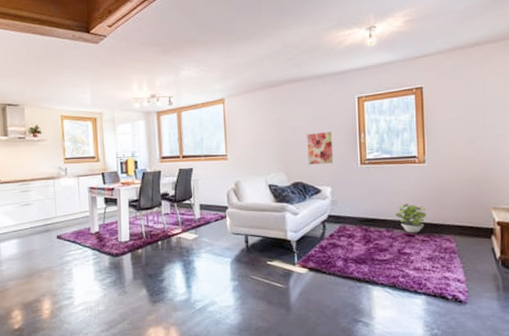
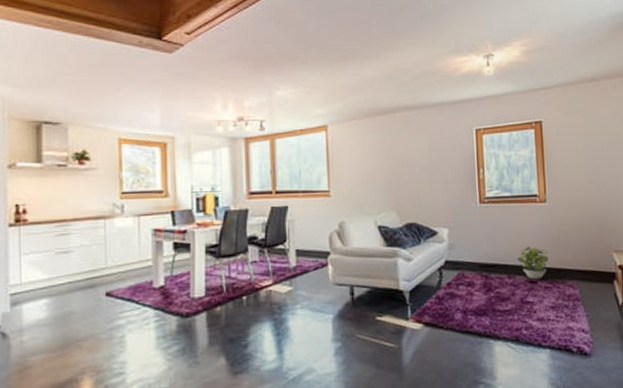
wall art: present [307,131,334,165] -> none [421,166,451,203]

